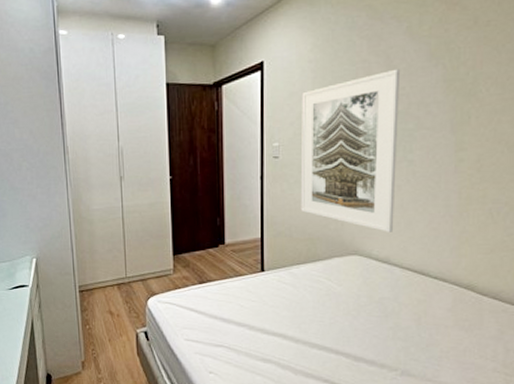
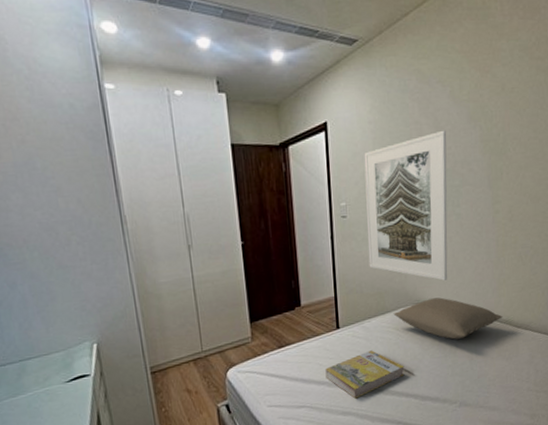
book: none [246,298,336,347] -> present [325,350,405,399]
pillow: none [325,251,463,299] -> present [393,297,503,339]

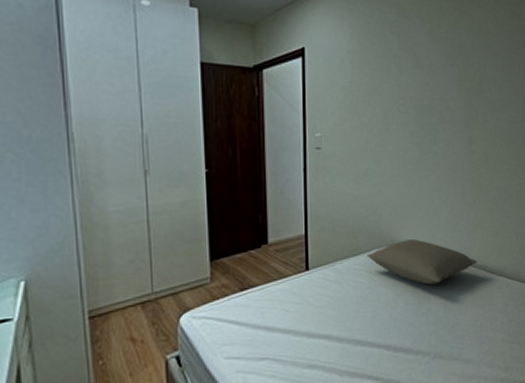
book: present [325,350,405,399] -> none [291,295,377,350]
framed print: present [364,130,448,281] -> none [341,65,425,221]

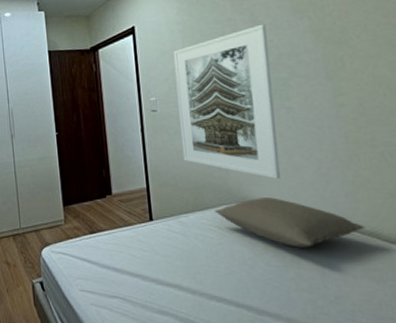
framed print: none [341,65,425,221] -> present [173,23,280,179]

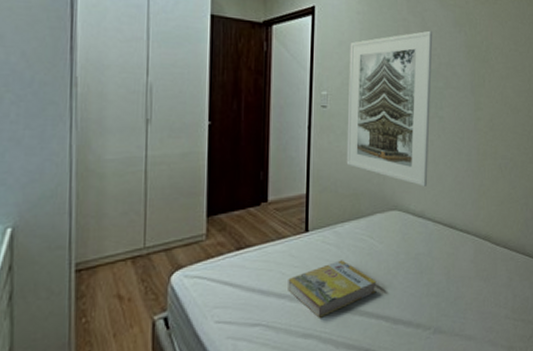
book: none [139,247,233,298] -> present [288,260,377,318]
pillow: present [214,197,365,248] -> none [368,205,482,254]

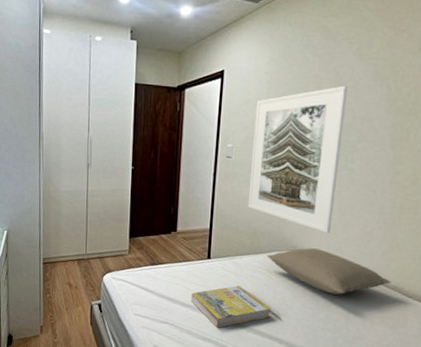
pillow: none [368,205,482,254] -> present [266,248,391,295]

